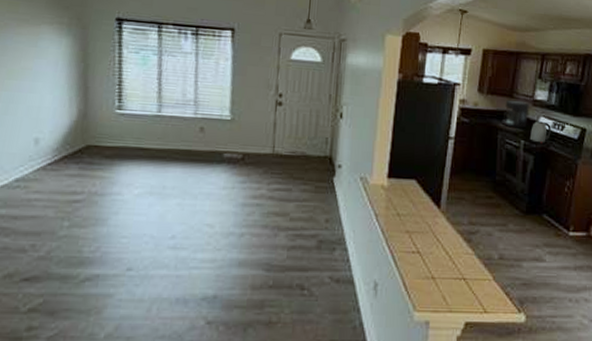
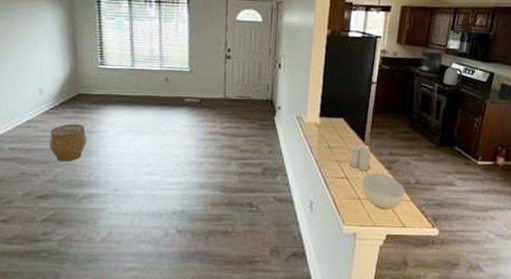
basket: none [43,183,95,233] -> present [49,124,87,162]
candle: none [423,211,448,244] -> present [350,144,371,171]
bowl: none [437,247,487,292] -> present [362,174,405,210]

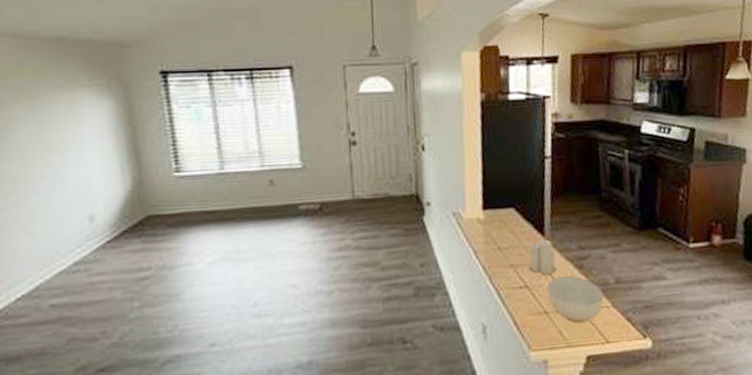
basket: present [49,124,87,162] -> none [110,258,165,316]
coffee maker: present [418,49,443,73] -> none [600,106,630,137]
kettle: present [443,67,462,87] -> none [633,126,657,152]

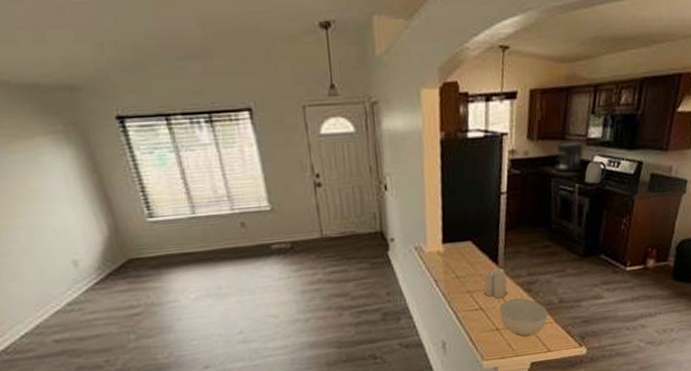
coffee maker: none [600,106,630,137] -> present [554,142,583,172]
kettle: none [633,126,657,152] -> present [584,160,606,186]

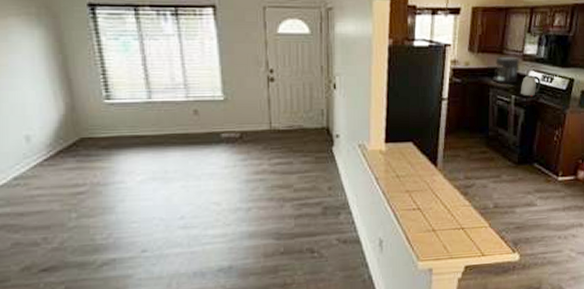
candle: present [484,267,508,299] -> none [422,169,445,200]
bowl: present [499,298,549,337] -> none [437,201,484,240]

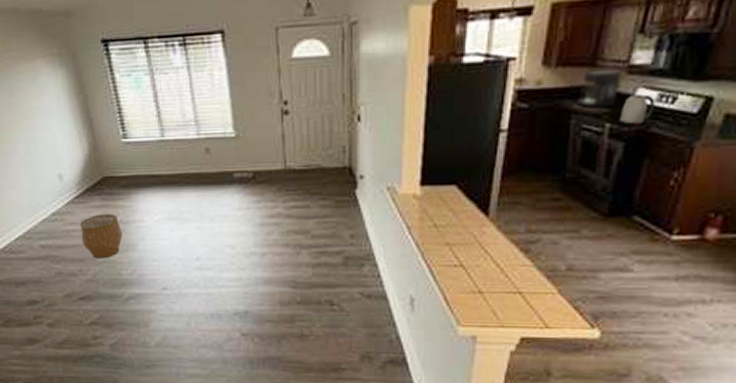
basket: none [48,176,99,225] -> present [80,214,123,259]

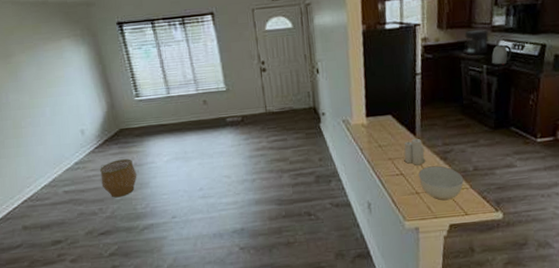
candle: none [467,219,498,256] -> present [404,138,426,166]
bowl: none [485,259,551,306] -> present [418,165,464,201]

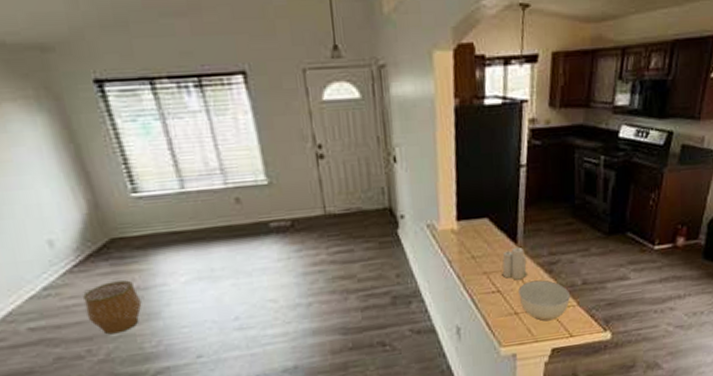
coffee maker: present [463,29,489,55] -> none [578,110,609,143]
kettle: present [491,44,512,66] -> none [610,130,634,158]

